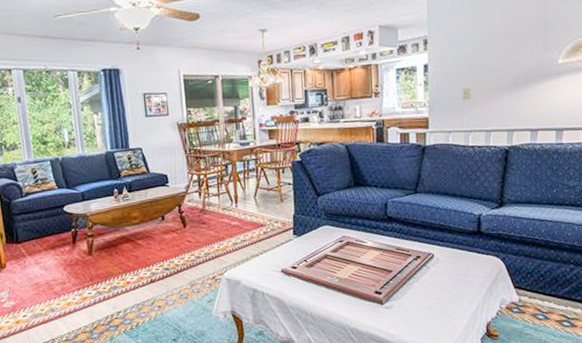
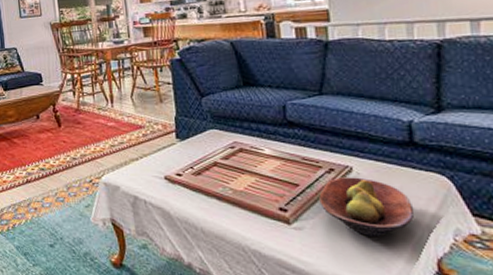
fruit bowl: none [407,262,475,309] -> present [319,177,415,236]

